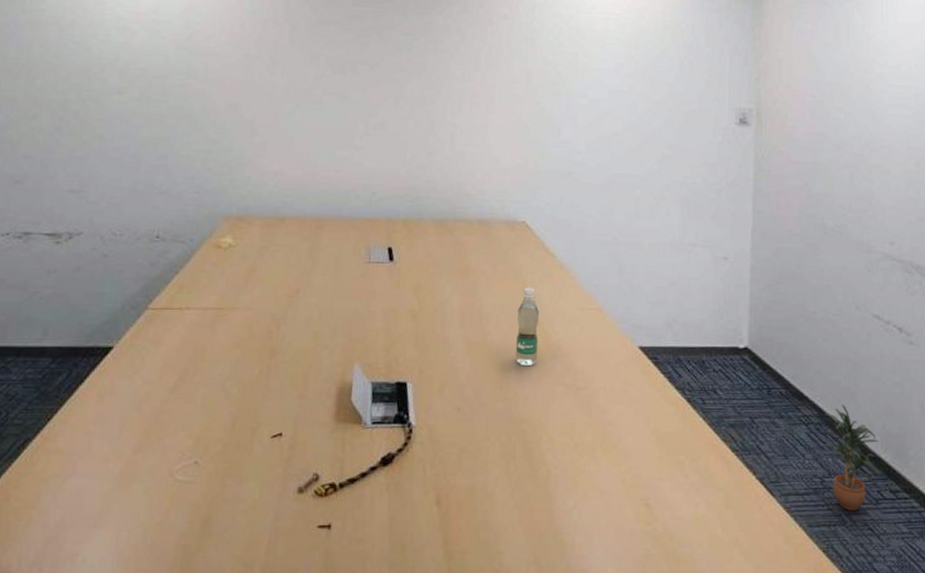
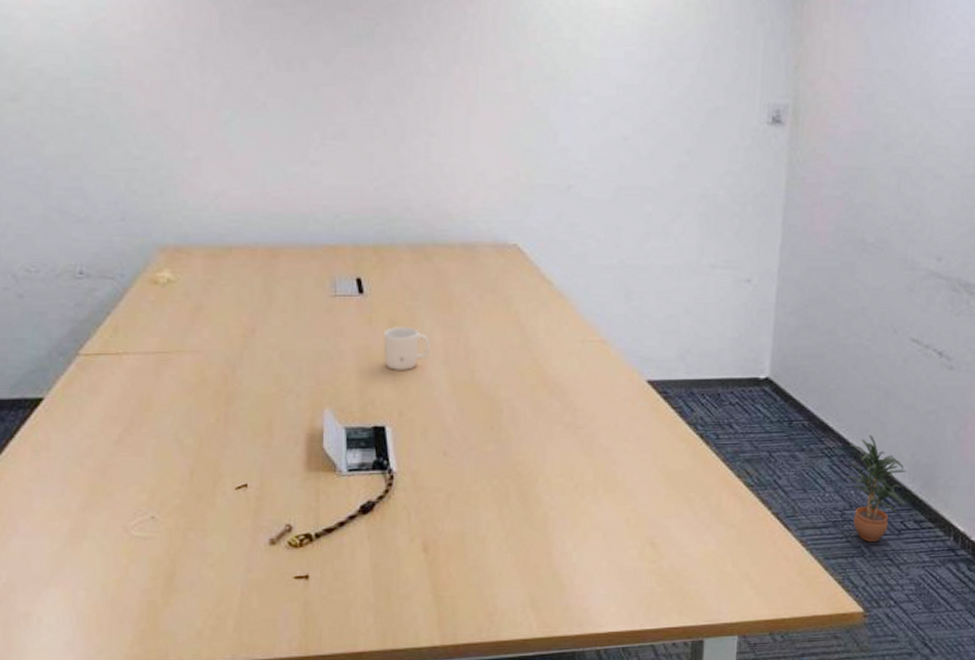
mug: none [408,290,449,331] -> present [383,325,430,370]
bottle: present [515,288,540,365] -> none [507,320,535,404]

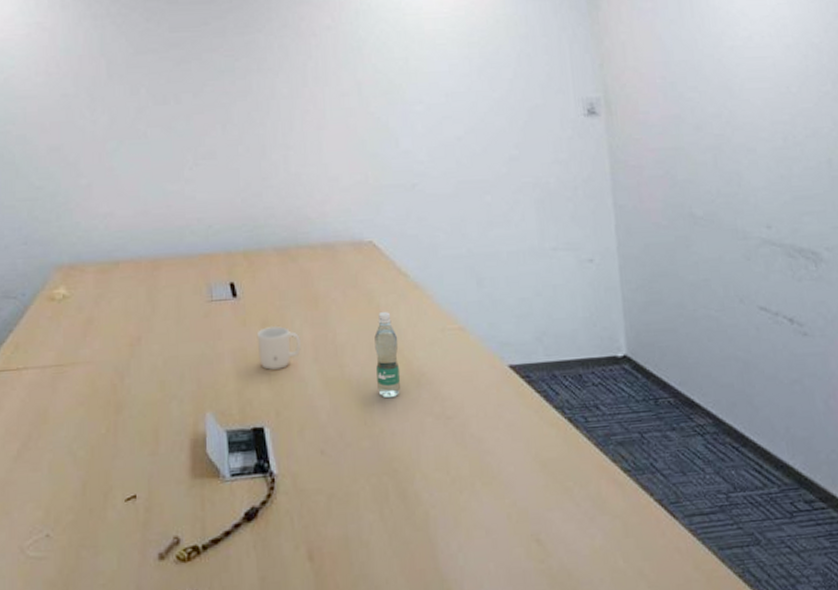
bottle: none [507,320,535,404] -> present [374,312,401,397]
potted plant: present [847,434,907,543] -> none [718,408,790,528]

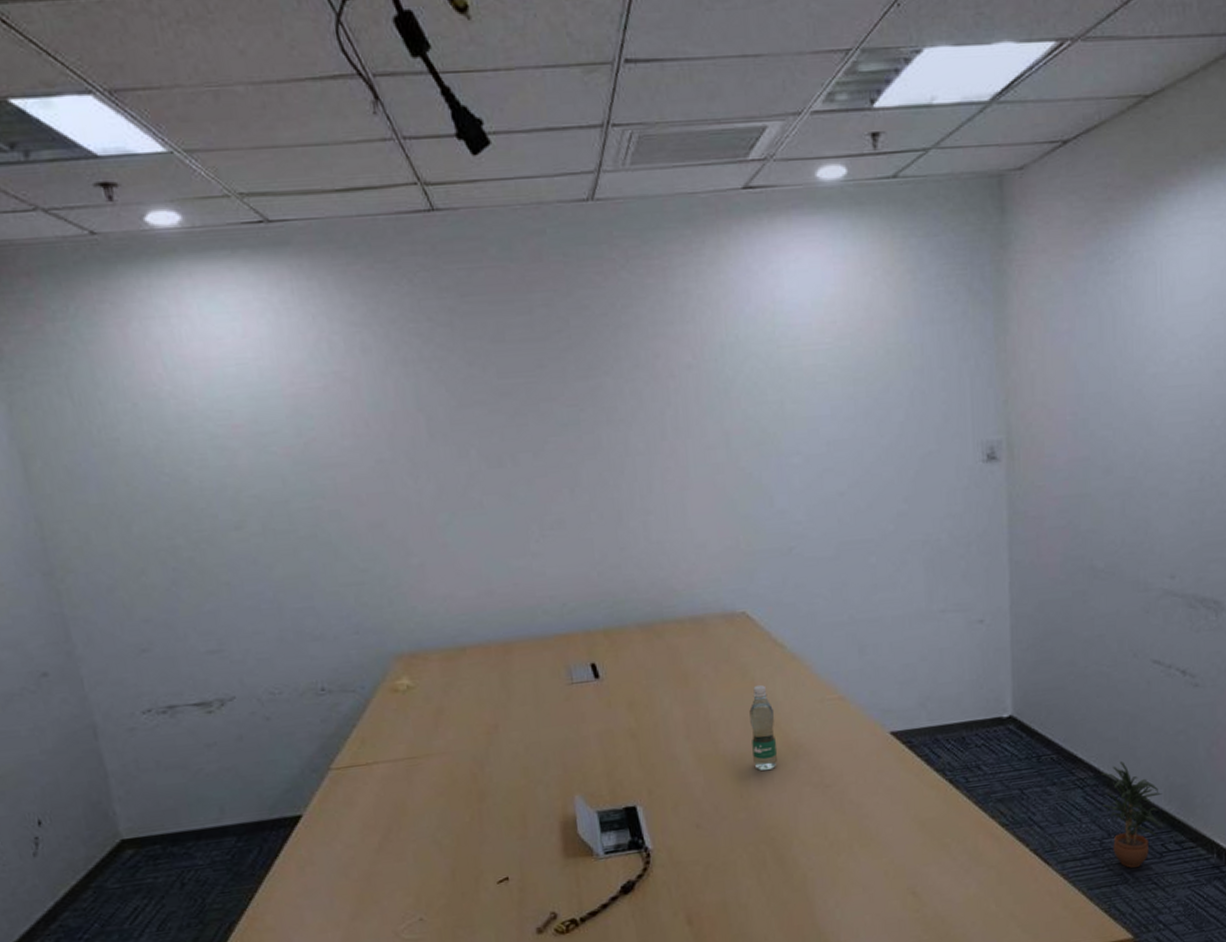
mug: present [256,325,301,370] -> none [623,705,672,750]
potted plant: none [718,408,790,528] -> present [1099,760,1163,869]

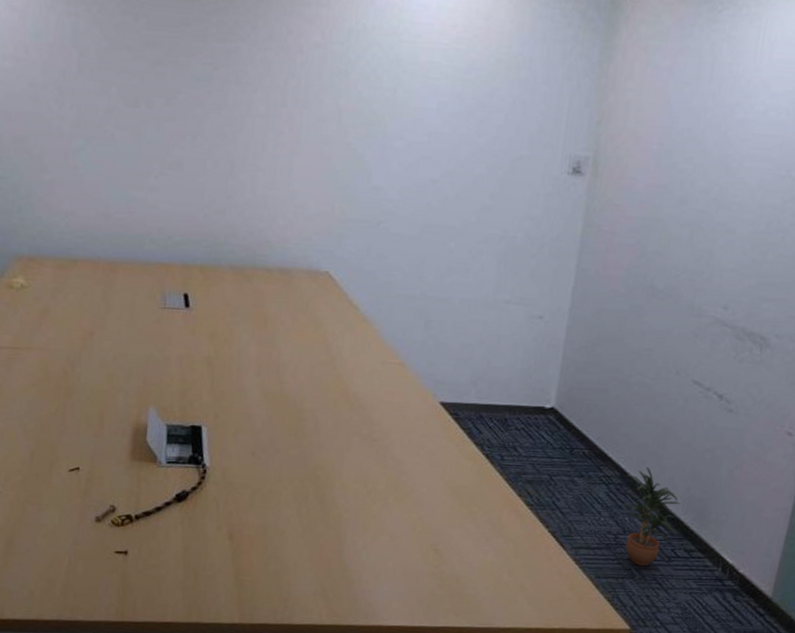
bottle: present [749,685,778,770] -> none [312,339,339,416]

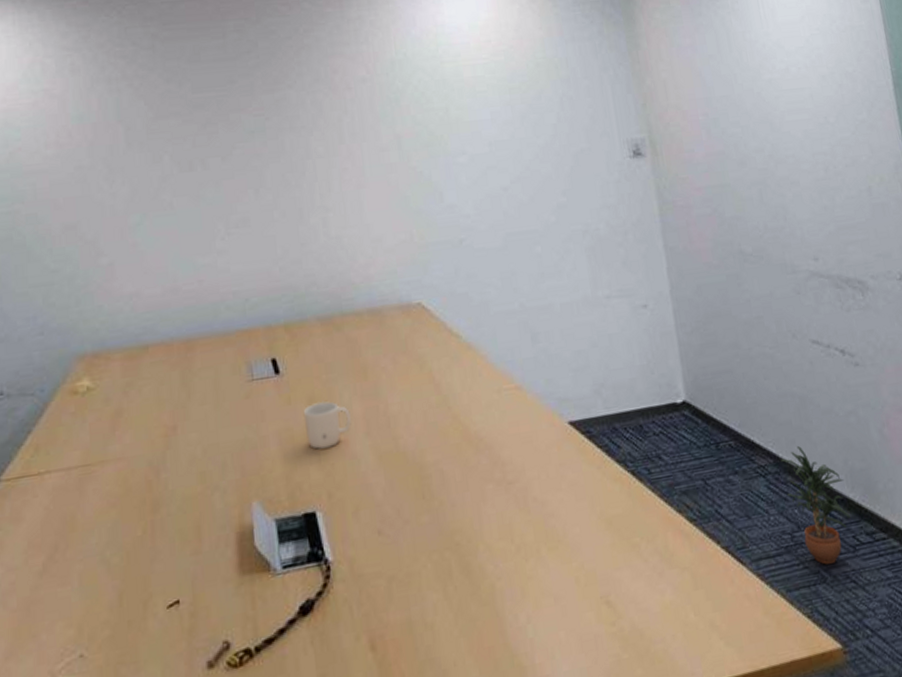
mug: none [204,338,246,378] -> present [303,401,352,450]

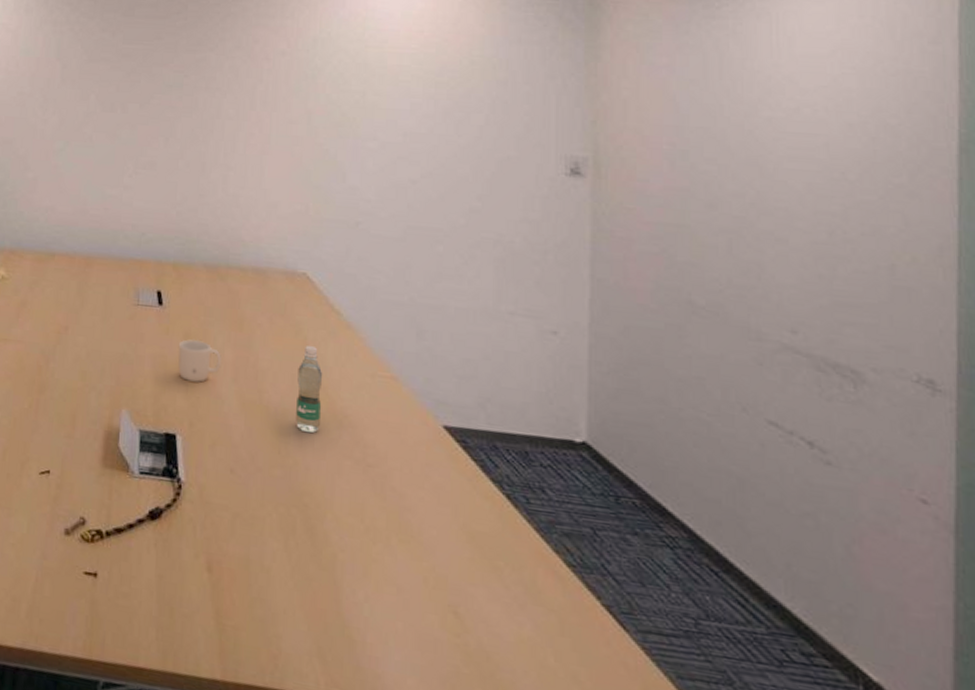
bottle: none [428,376,459,468] -> present [295,346,323,433]
potted plant: present [779,445,851,565] -> none [696,529,783,670]

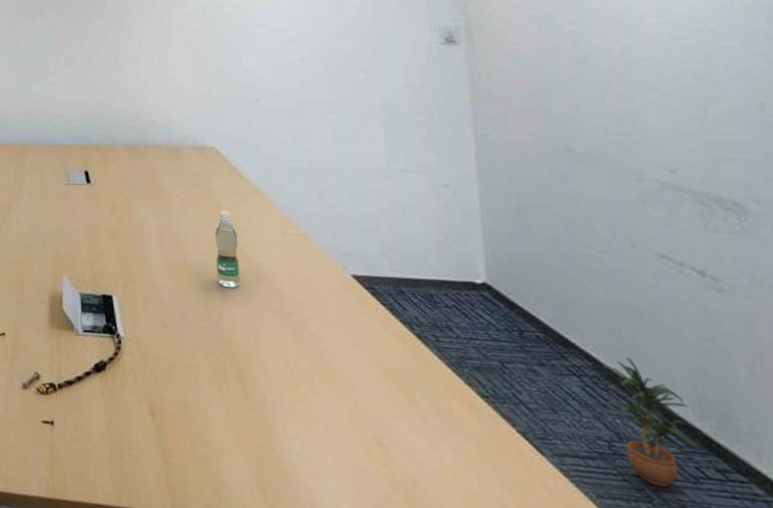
mug: present [178,339,221,383] -> none [107,211,146,249]
potted plant: none [696,529,783,670] -> present [600,356,695,488]

